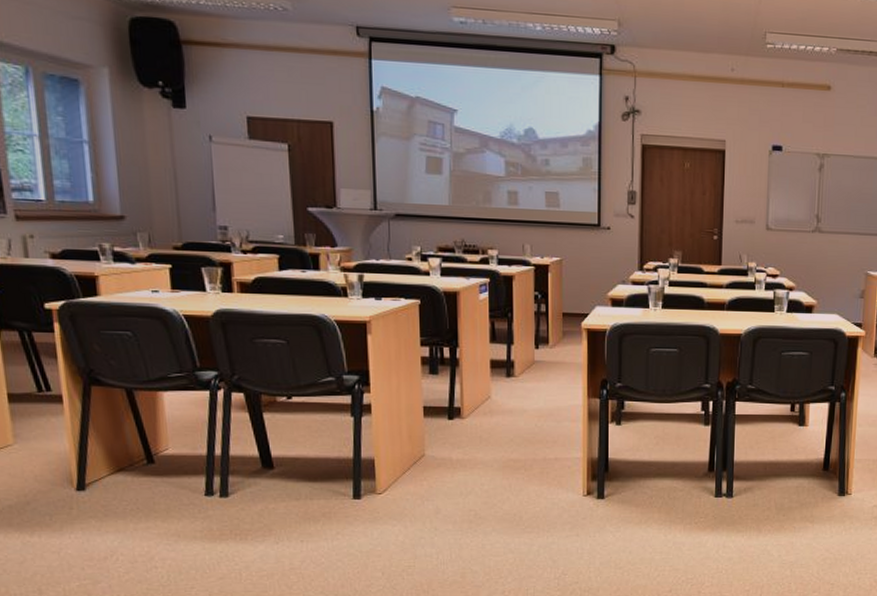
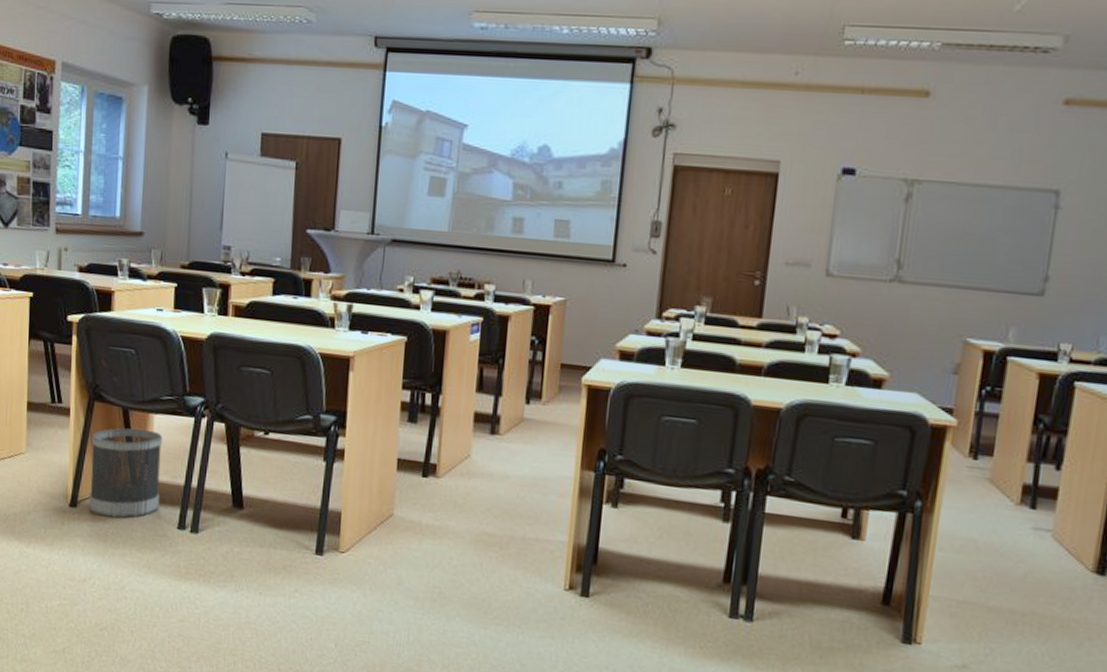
wastebasket: none [92,407,182,495] -> present [89,428,163,518]

